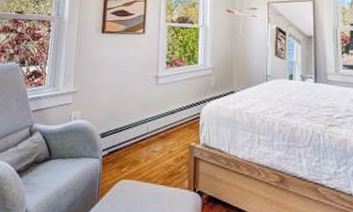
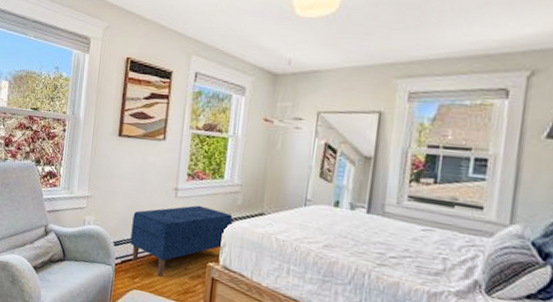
bench: none [116,90,209,162] -> present [130,205,233,276]

